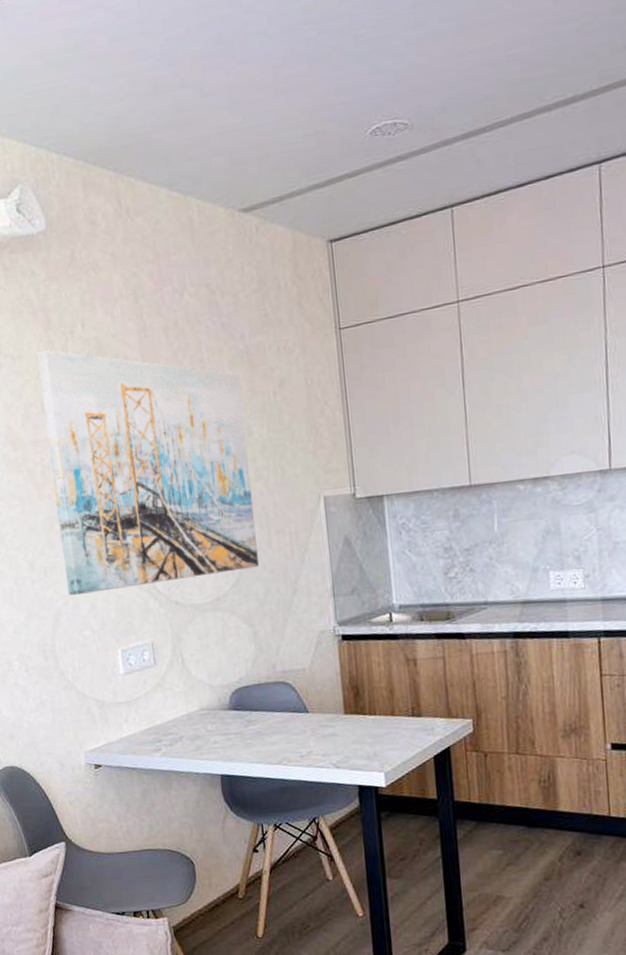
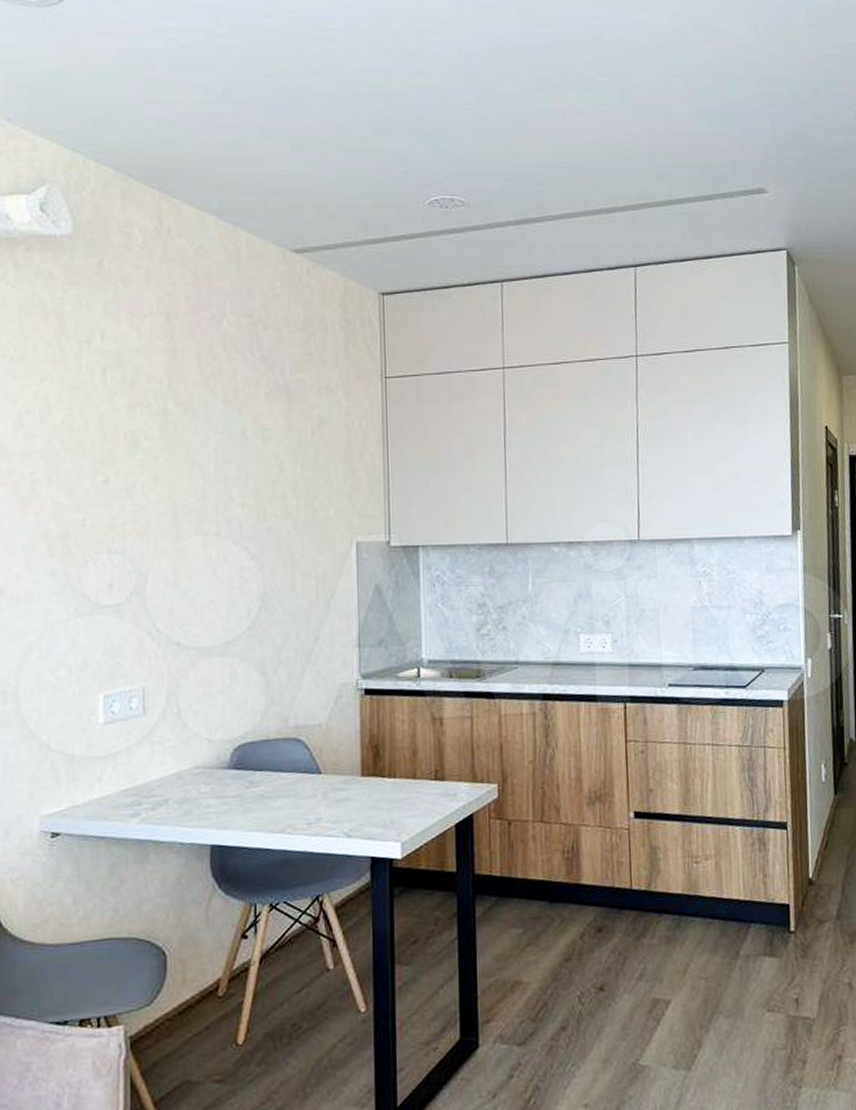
wall art: present [36,350,259,595] -> none [41,356,278,628]

